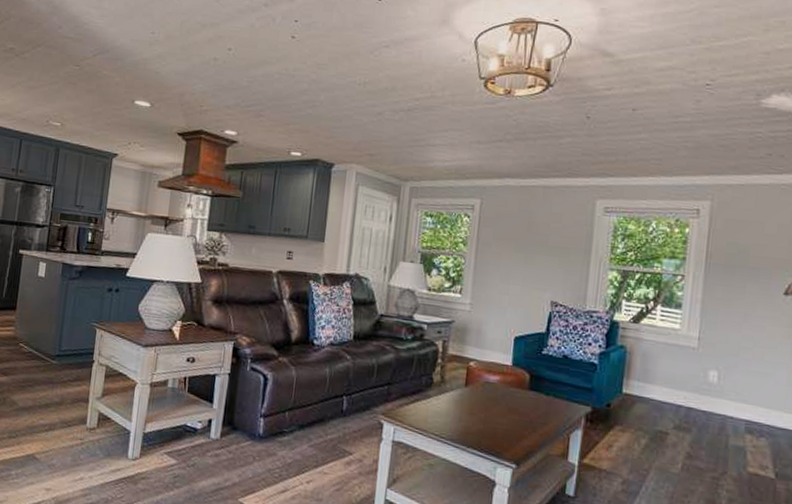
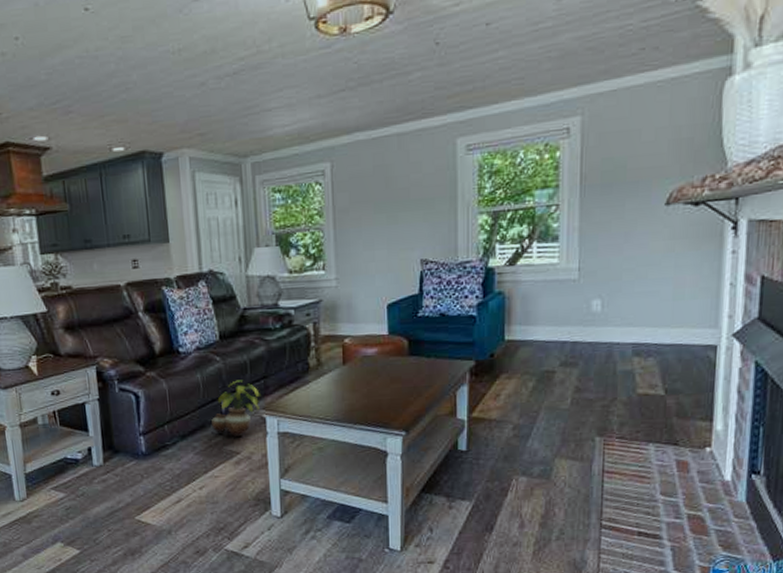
potted plant: none [330,381,383,438] -> present [212,380,262,437]

